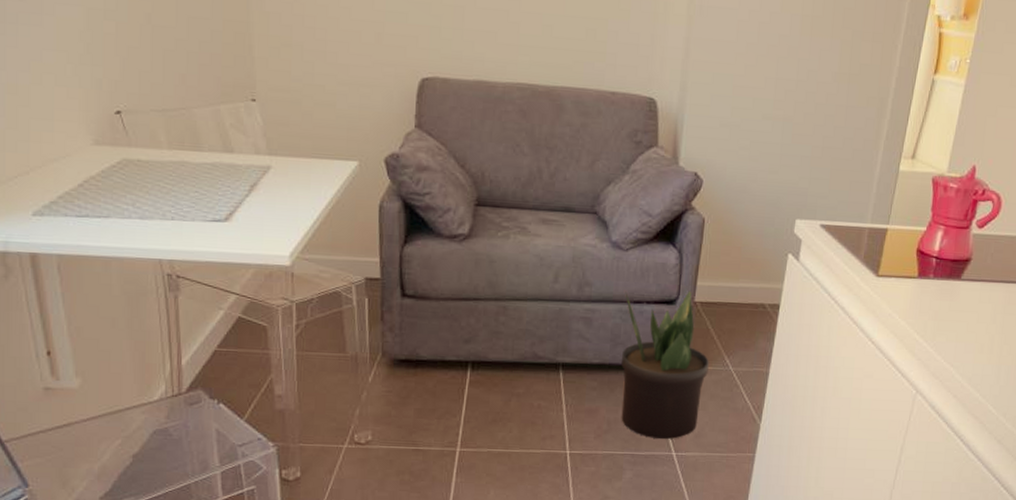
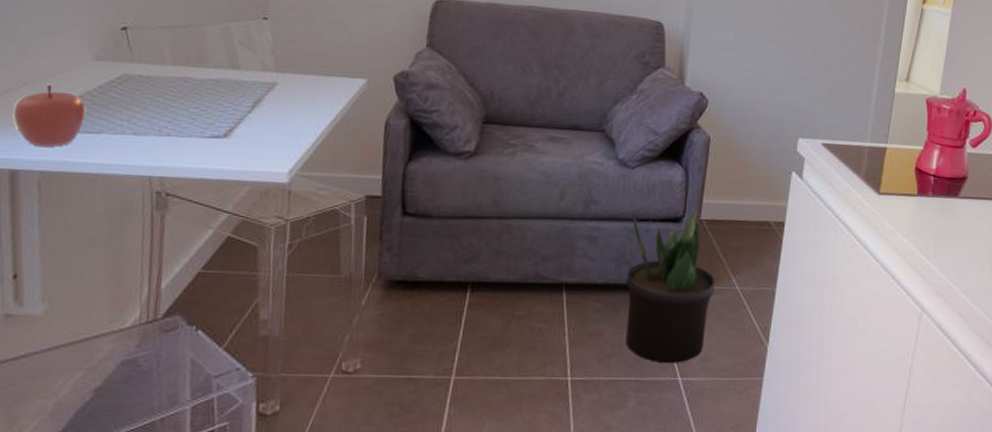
fruit: none [25,170,92,231] -> present [13,85,86,147]

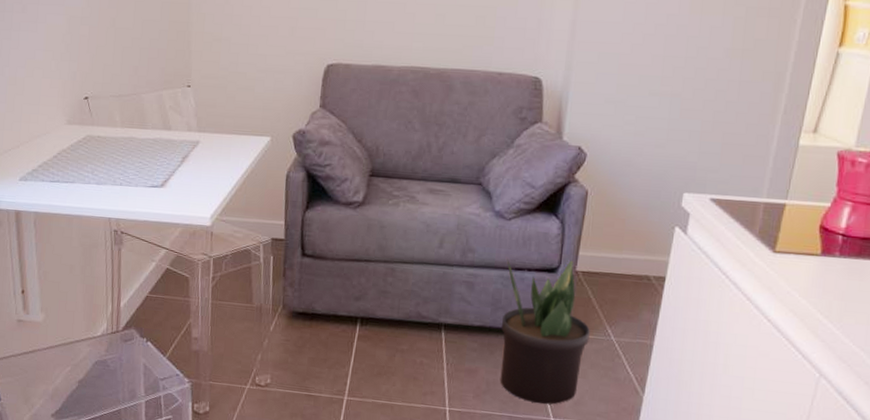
fruit: present [13,85,86,147] -> none [15,144,63,193]

